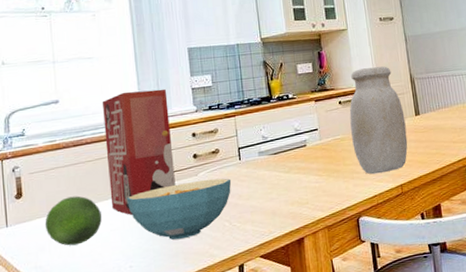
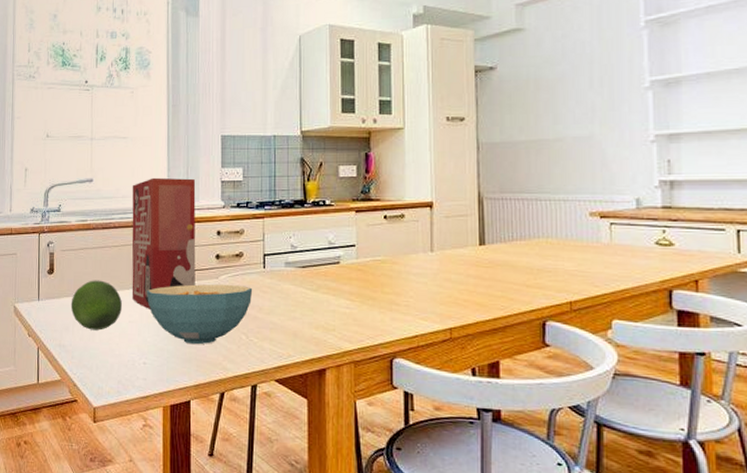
jar: present [349,66,408,175] -> none [395,178,465,310]

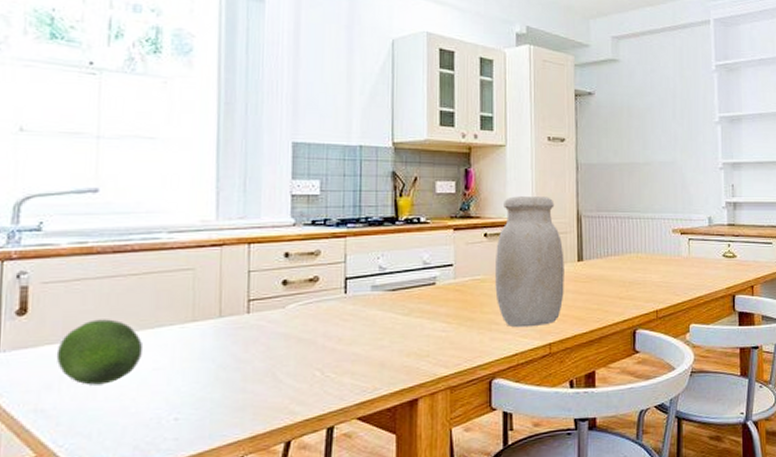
cereal box: present [131,177,196,309] -> none [158,188,256,351]
cereal bowl: present [146,284,253,345] -> none [180,314,331,389]
jar: none [395,178,465,310] -> present [495,196,564,328]

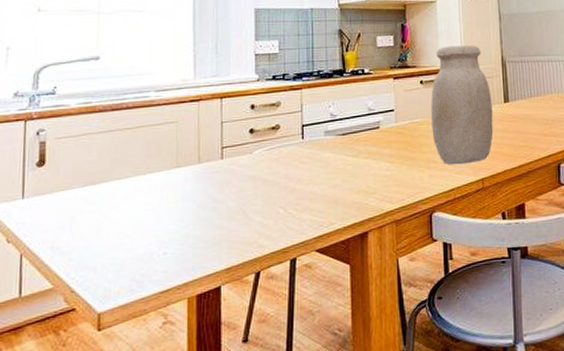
fruit: present [56,319,142,386] -> none [68,167,136,225]

